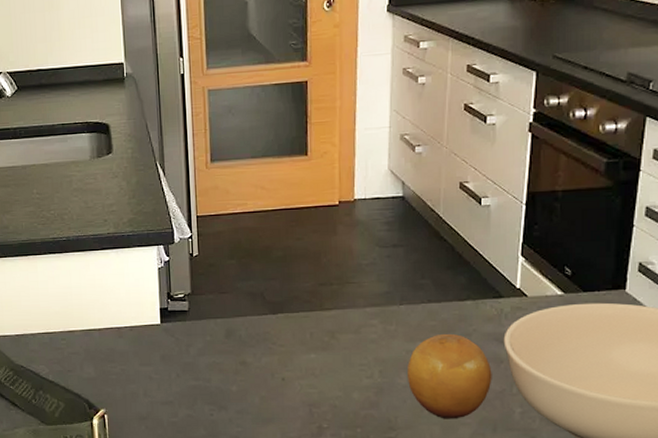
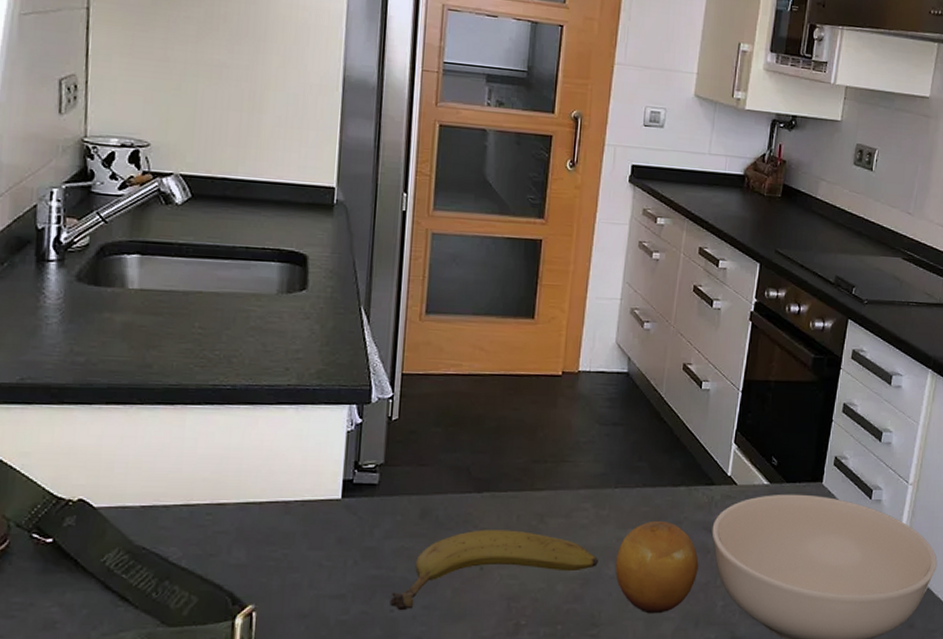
fruit: none [209,345,390,415] -> present [390,529,598,611]

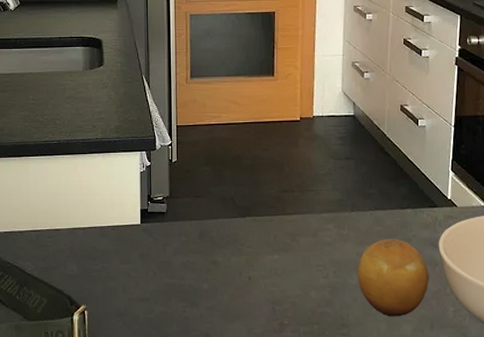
fruit: present [390,529,598,611] -> none [182,247,343,312]

